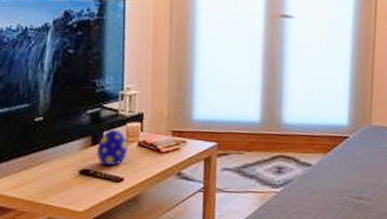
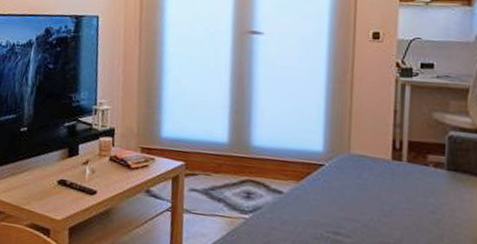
decorative egg: present [96,129,128,167] -> none [72,142,101,179]

